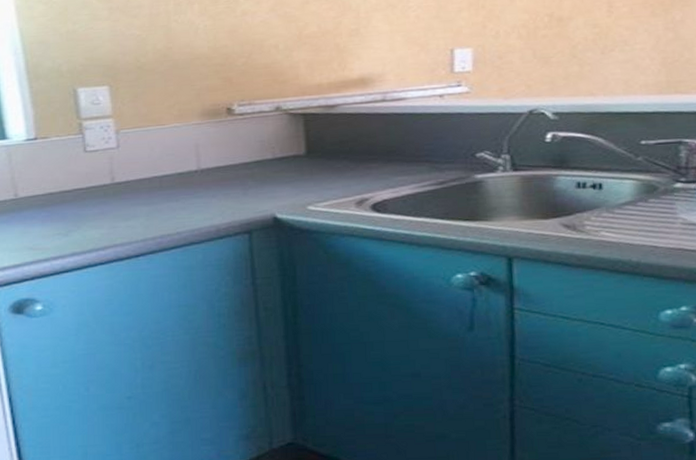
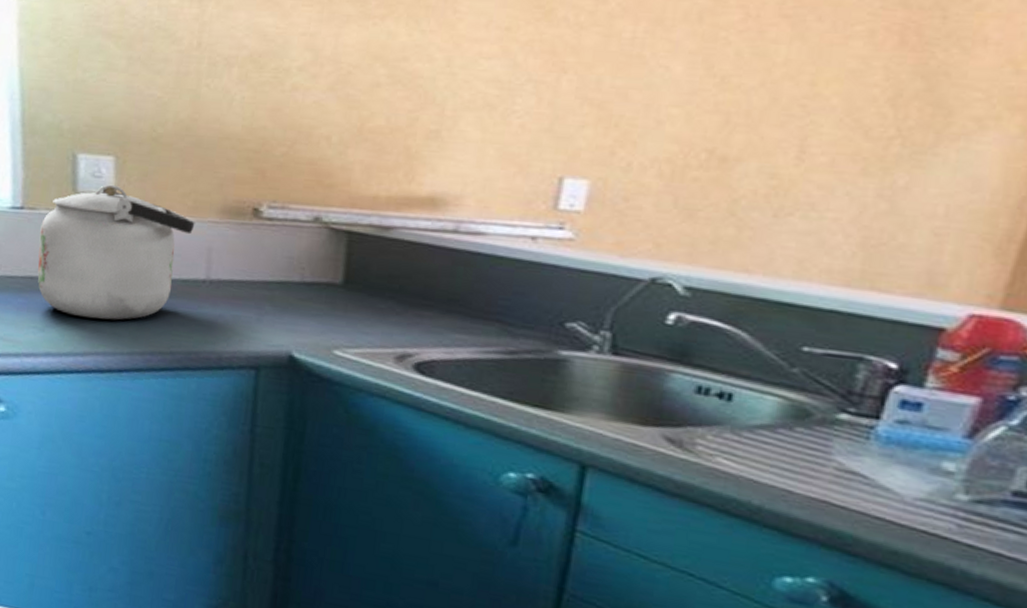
kettle: none [54,108,182,219] -> present [37,184,195,321]

